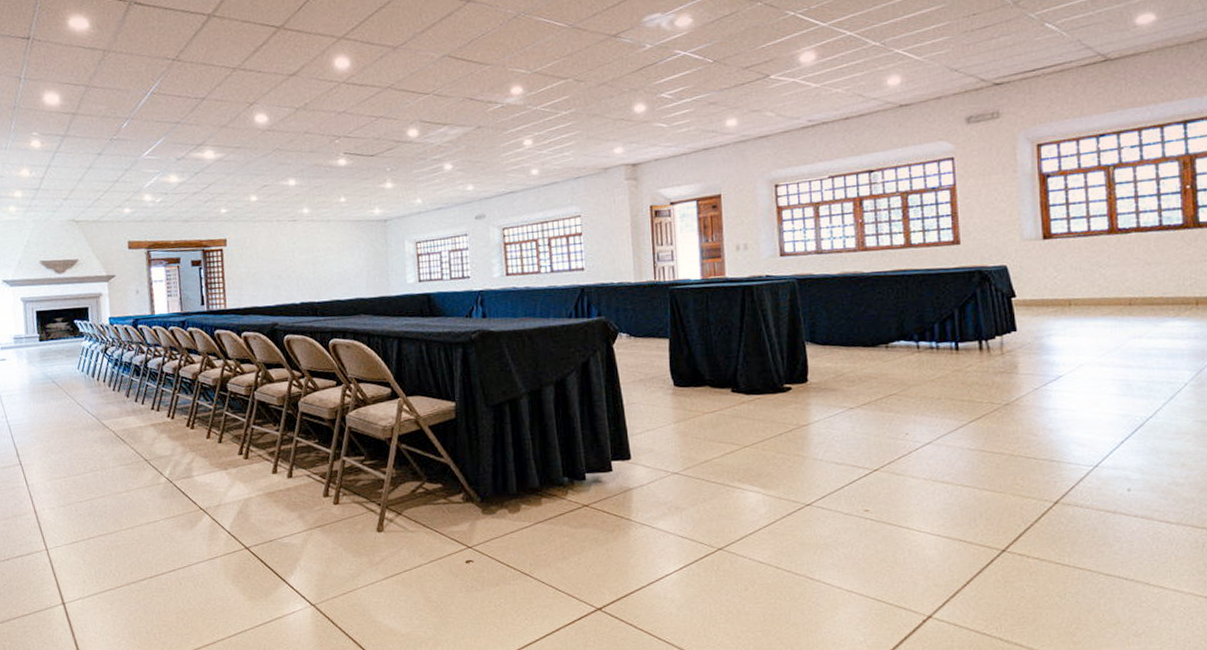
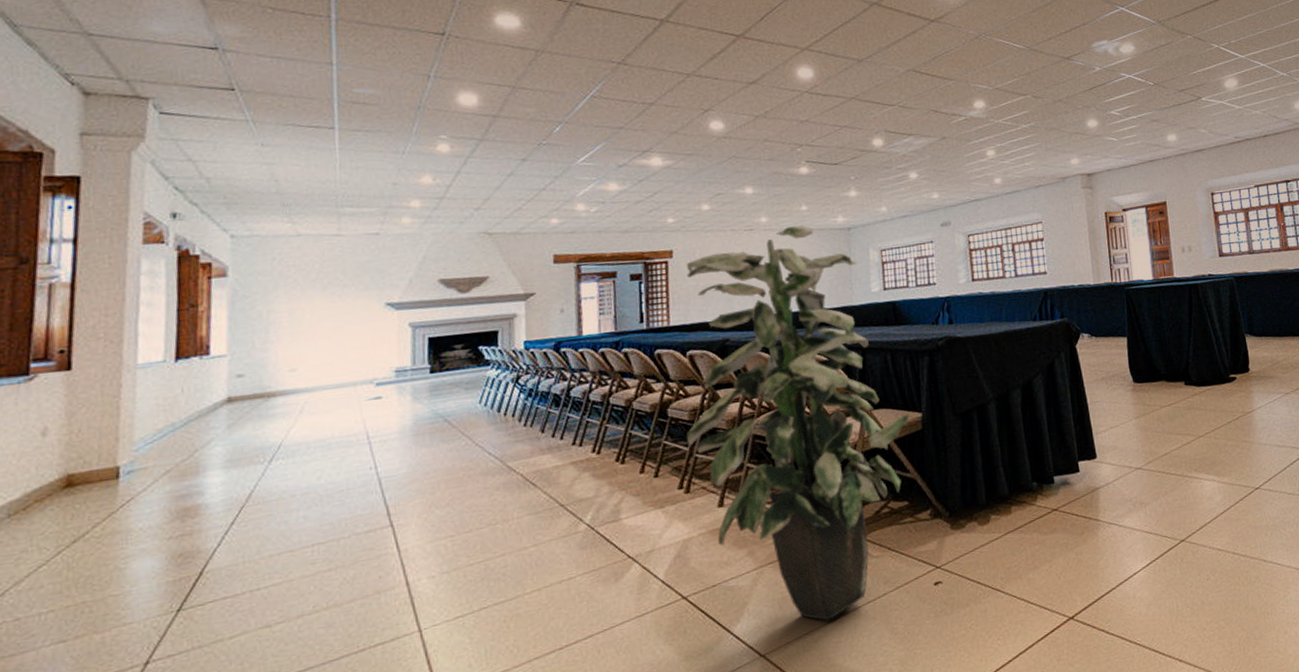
indoor plant: none [239,217,443,583] -> present [686,225,909,621]

